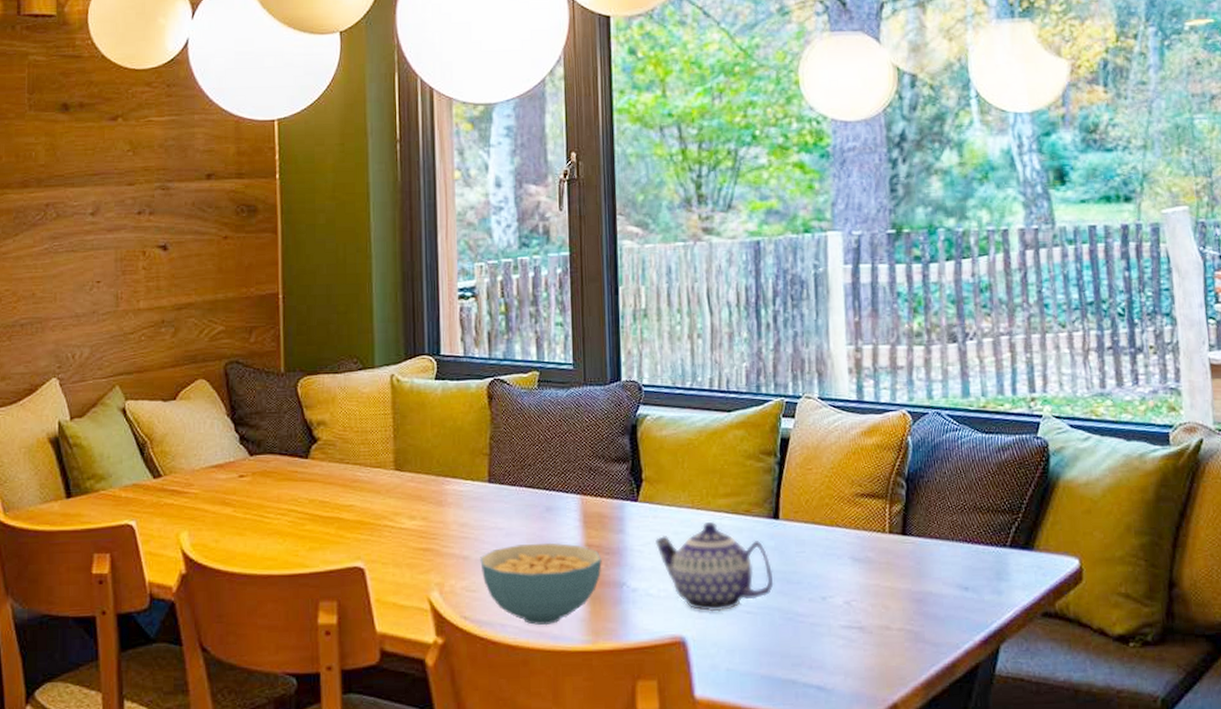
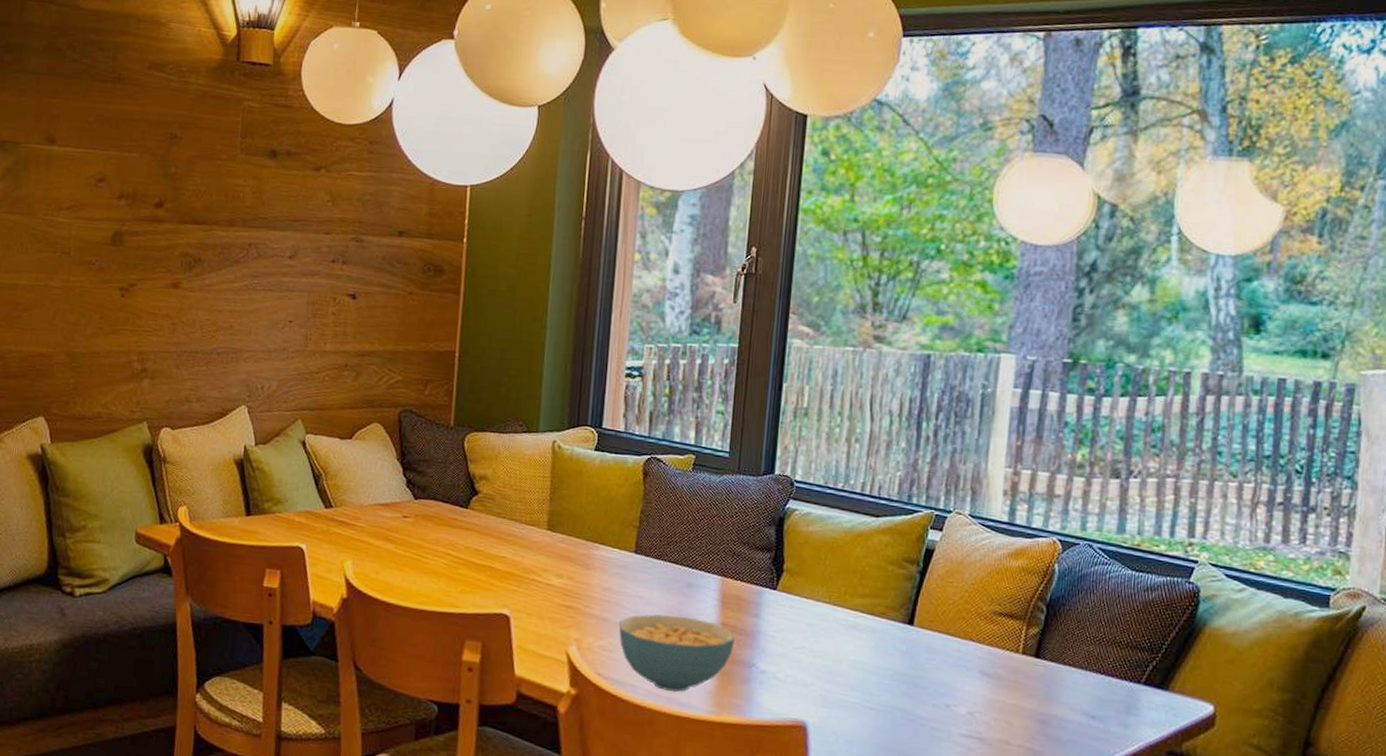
teapot: present [654,521,774,612] -> none [787,618,901,704]

